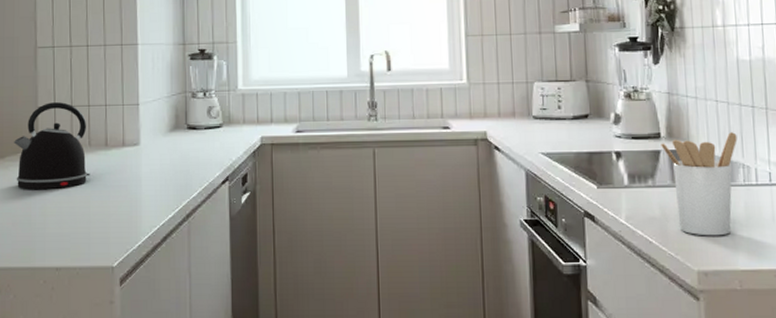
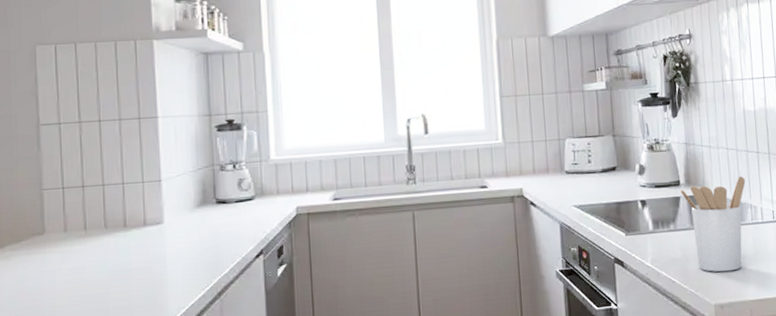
kettle: present [14,102,90,190] -> none [15,183,108,280]

